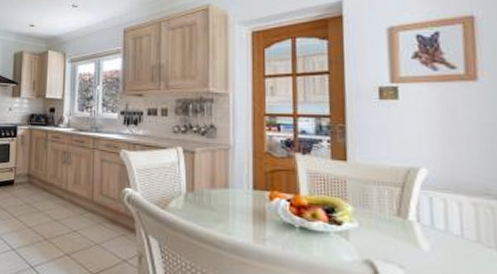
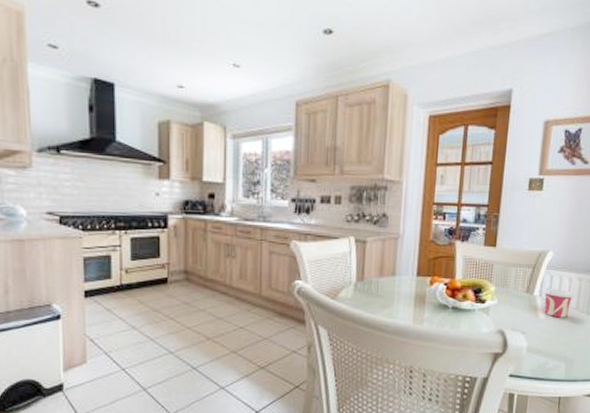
cup: none [420,212,470,253] -> present [542,287,574,318]

